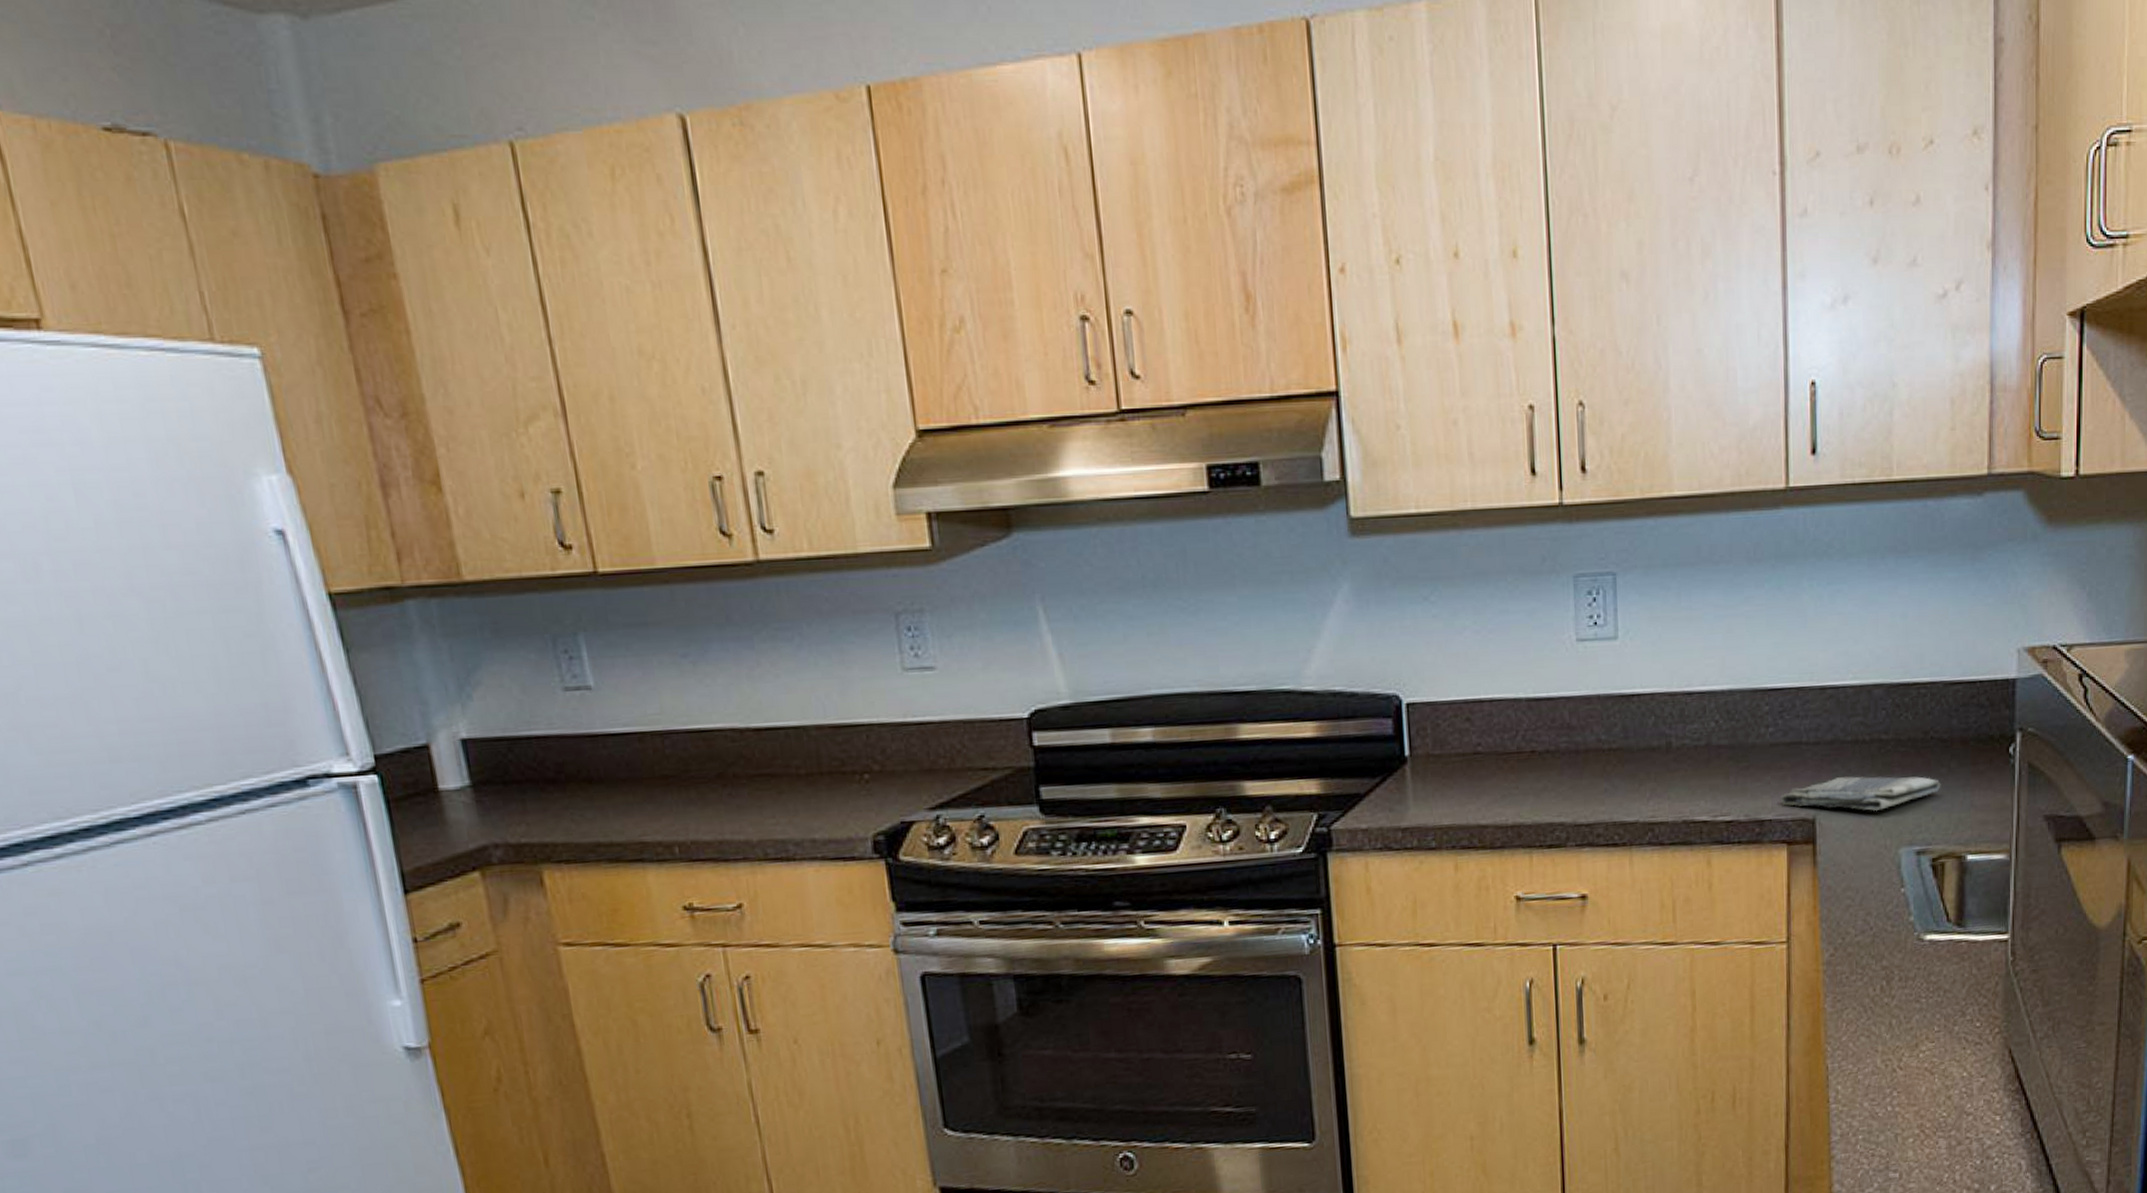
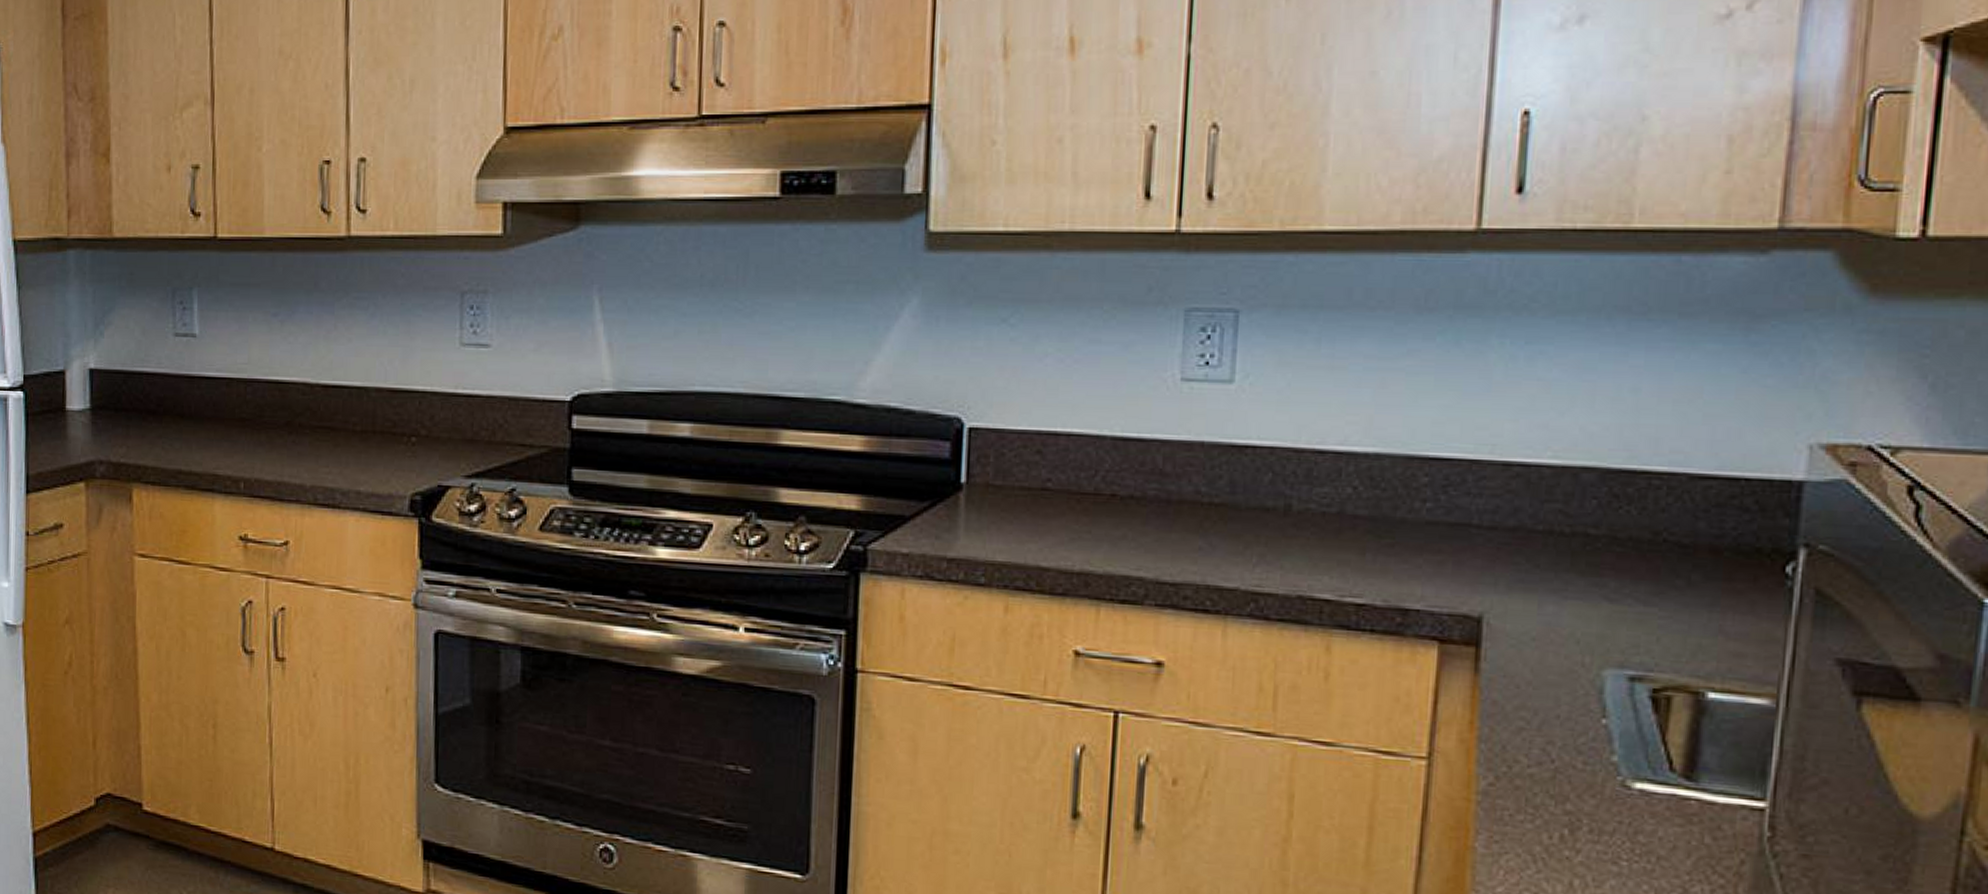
dish towel: present [1780,776,1941,812] -> none [1434,572,1674,620]

